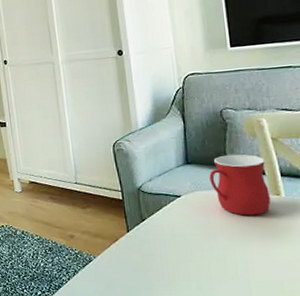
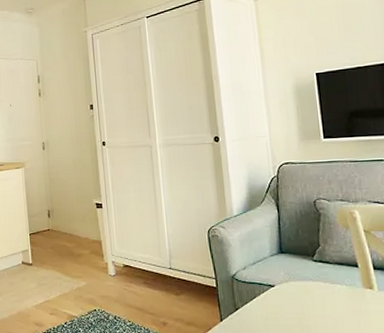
mug: present [209,154,271,216] -> none [303,245,364,308]

